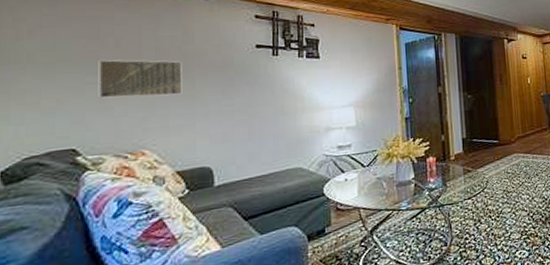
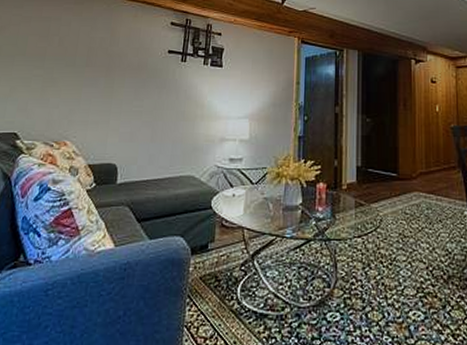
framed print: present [98,59,182,99] -> none [39,55,107,92]

